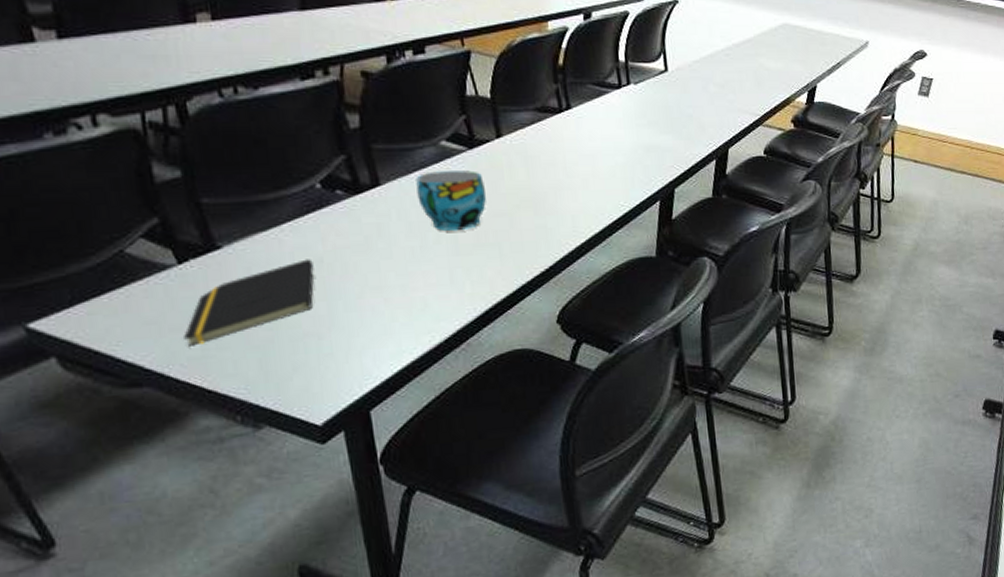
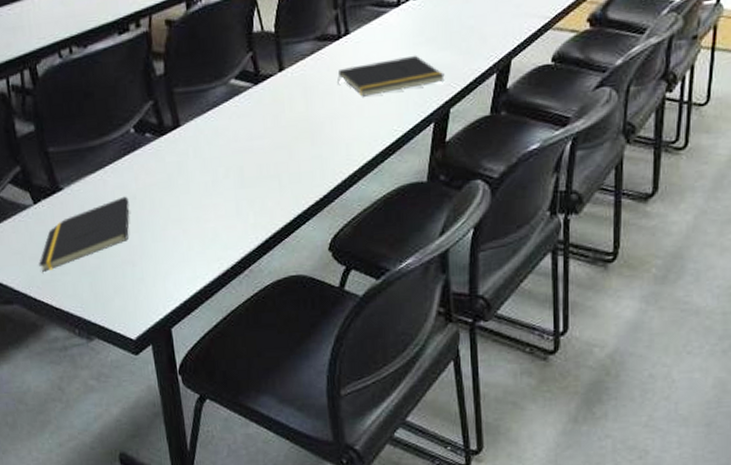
cup: present [415,170,486,231] -> none [209,106,269,165]
notepad: none [560,135,668,171] -> present [337,55,445,97]

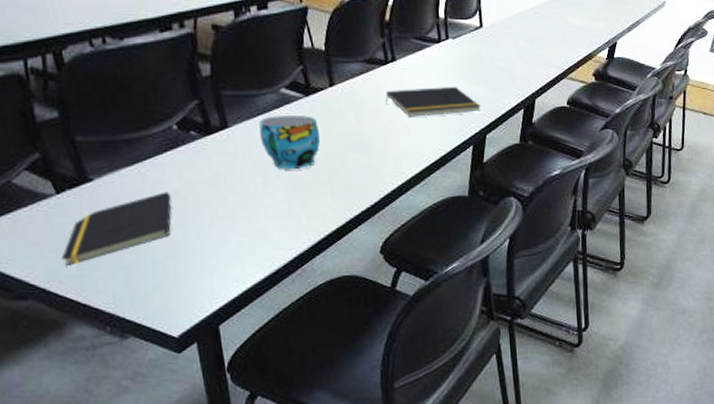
cup: none [209,106,269,165] -> present [259,115,320,169]

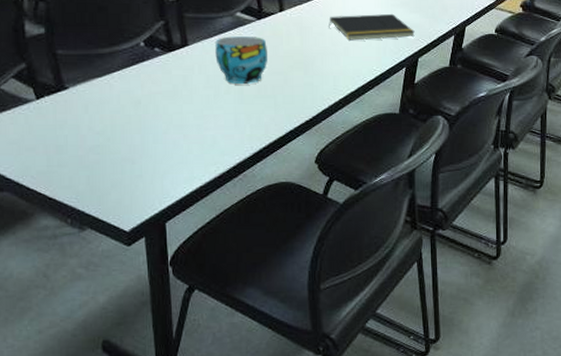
notepad: present [62,192,172,266] -> none [36,100,133,163]

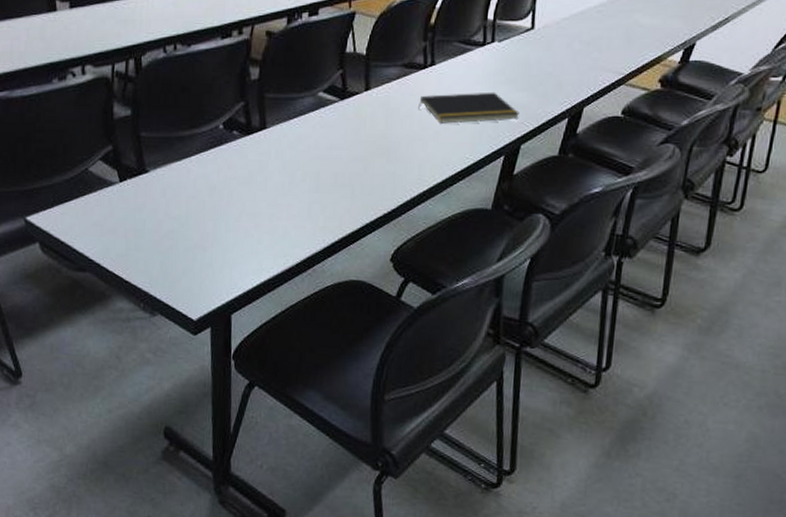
cup: present [215,36,267,84] -> none [293,118,349,171]

